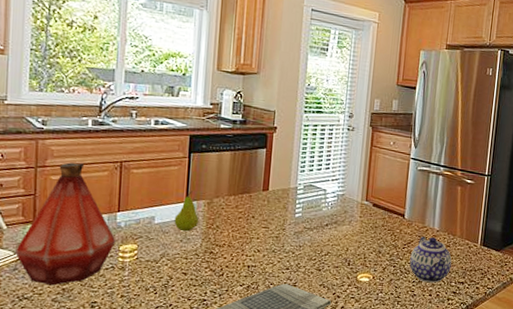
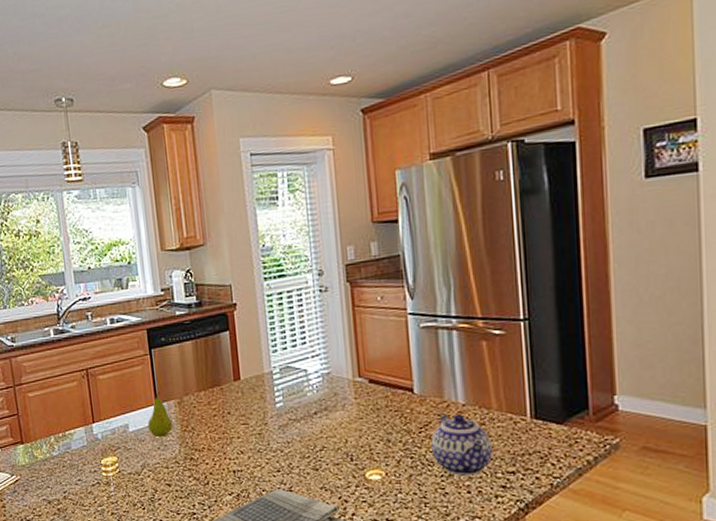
bottle: present [14,162,116,286] -> none [11,376,97,506]

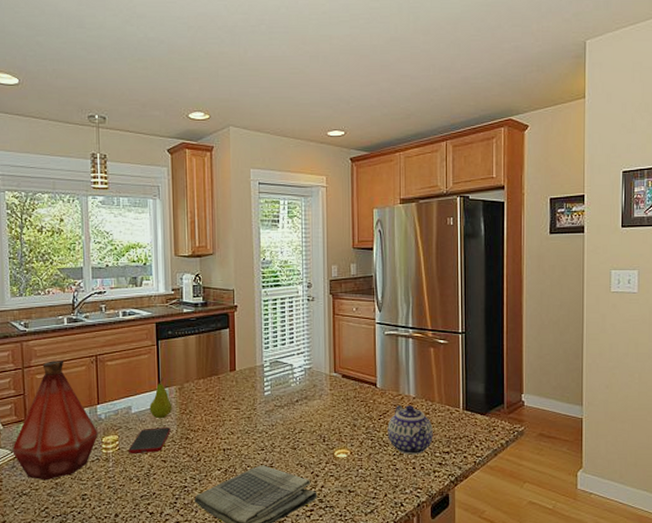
bottle: none [11,376,97,506] -> present [11,360,99,481]
cell phone: none [129,447,173,478] -> present [128,427,171,454]

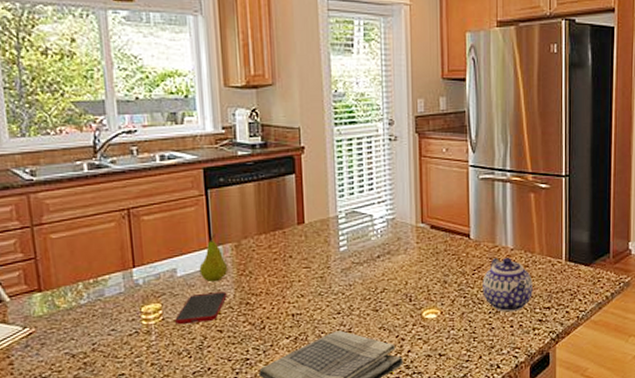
bottle: present [11,360,99,481] -> none [23,216,136,361]

